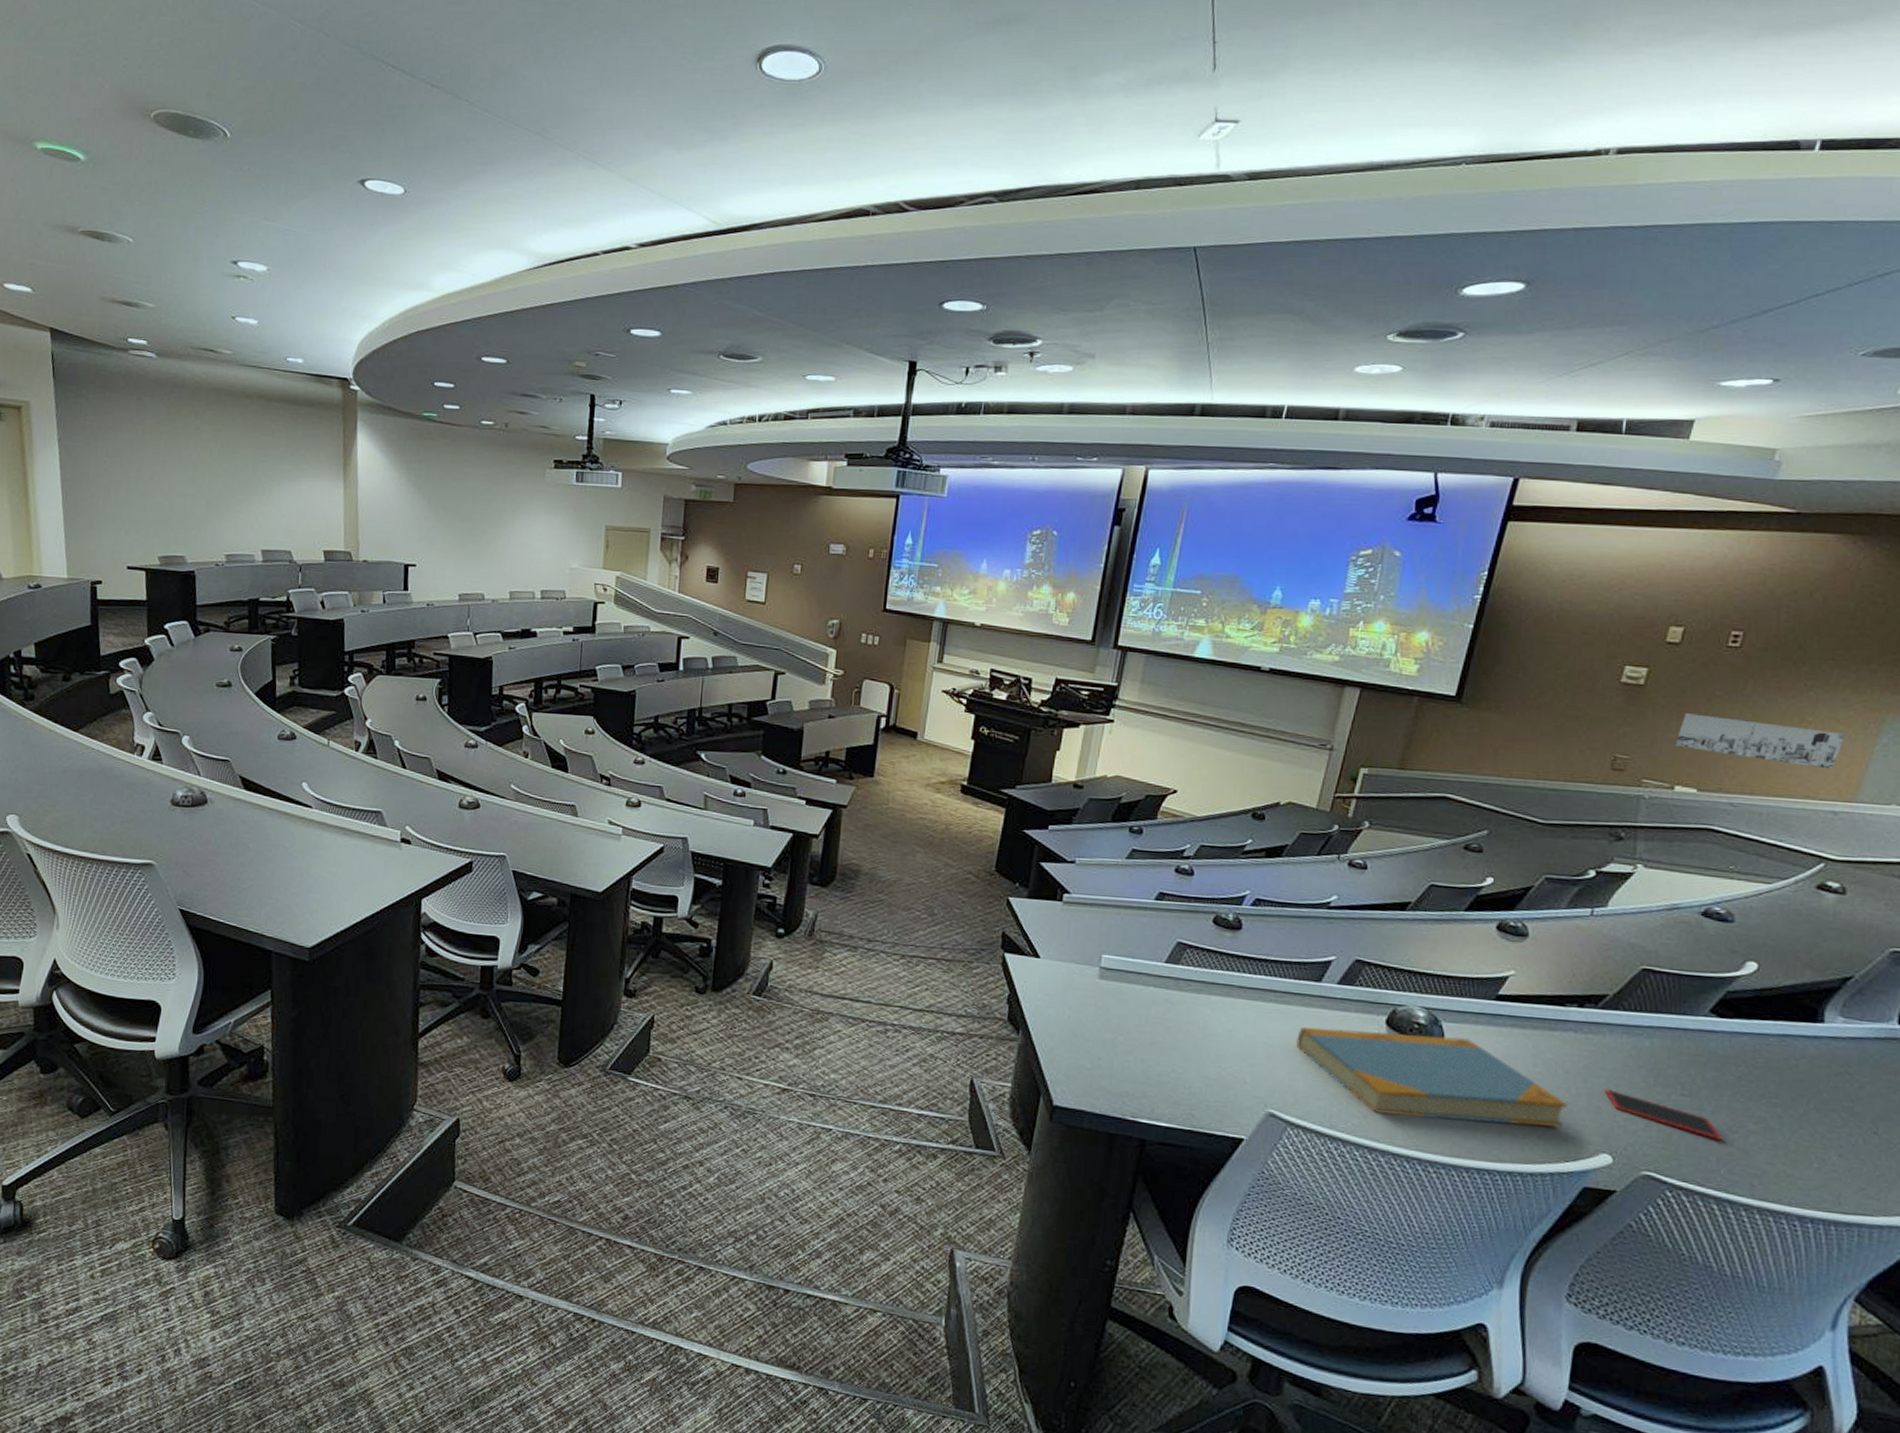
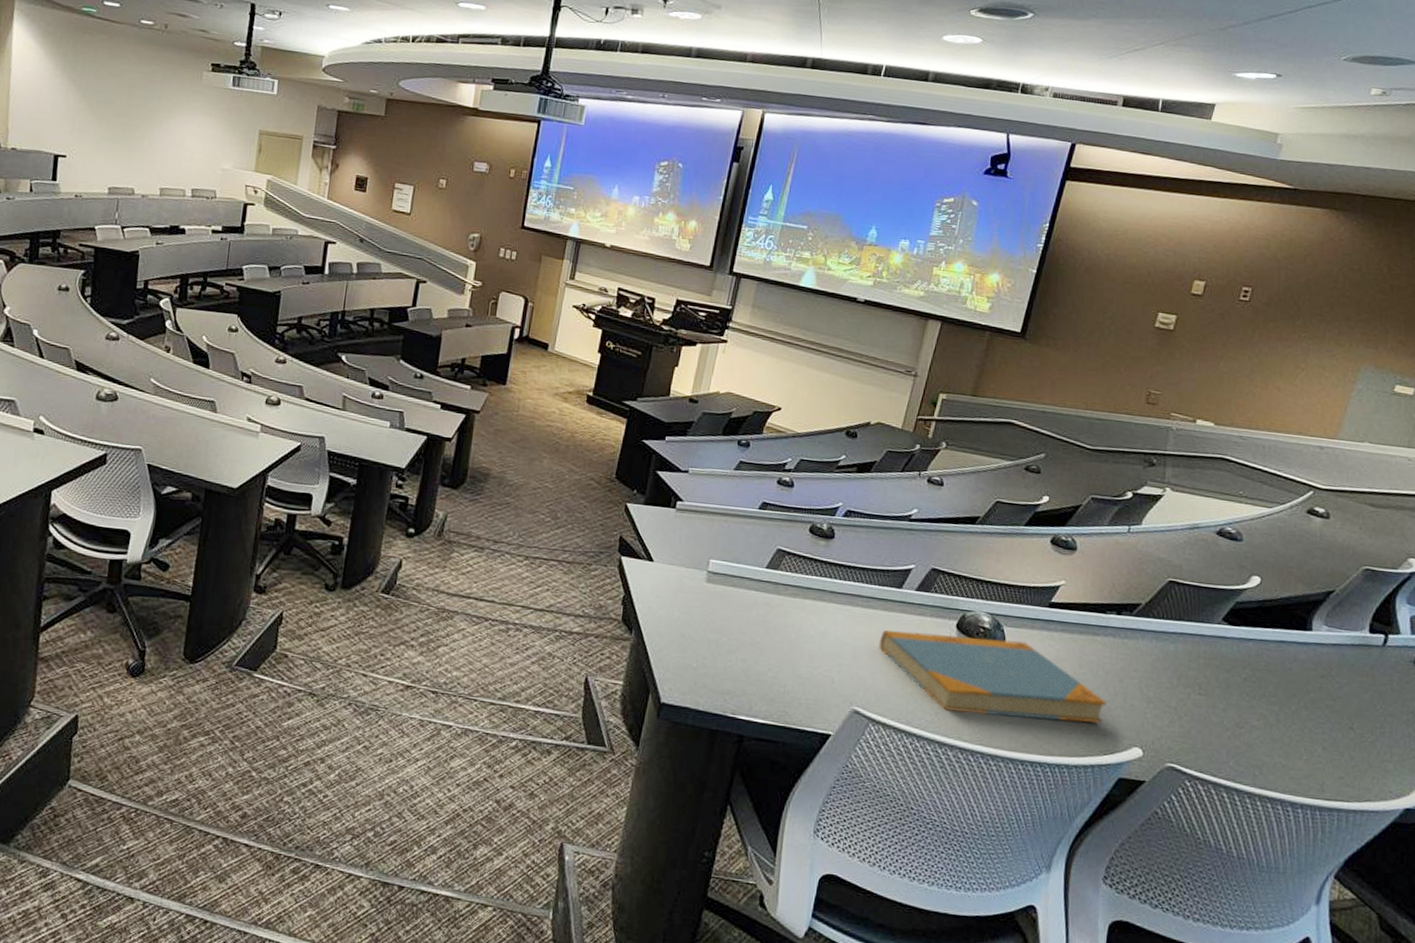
smartphone: present [1604,1089,1723,1141] -> none [1137,688,1232,735]
wall art: present [1675,713,1846,769] -> none [1197,356,1330,410]

